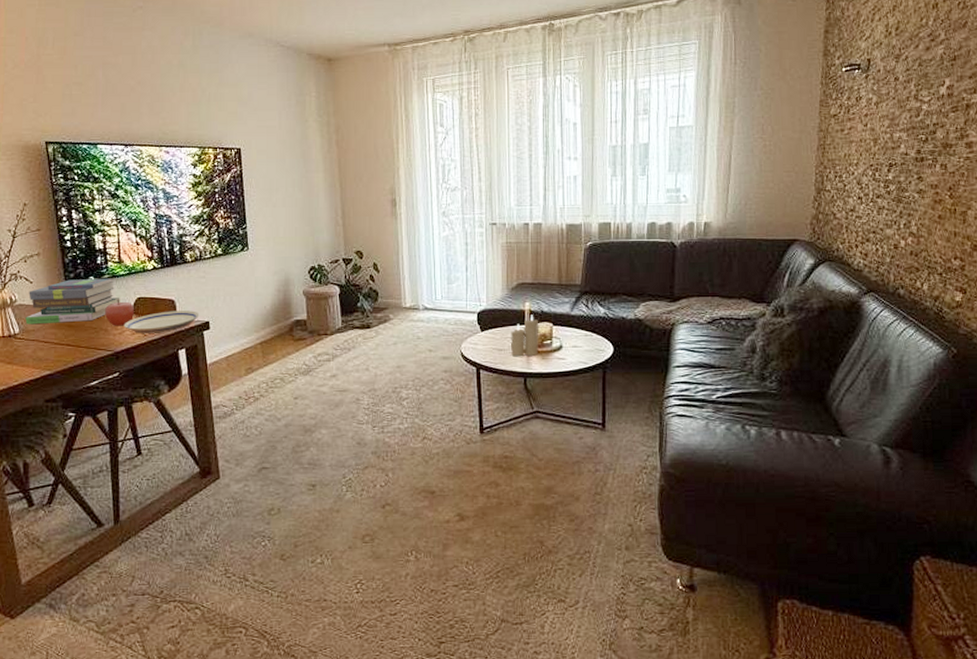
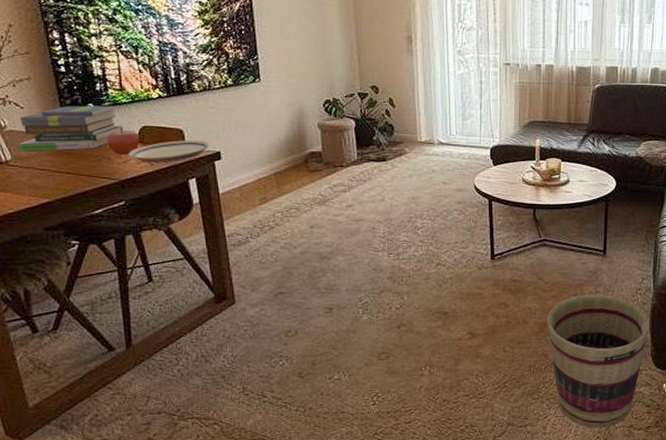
candle: present [511,315,538,357] -> none [522,151,548,190]
basket: none [542,473,658,629] -> present [547,294,649,428]

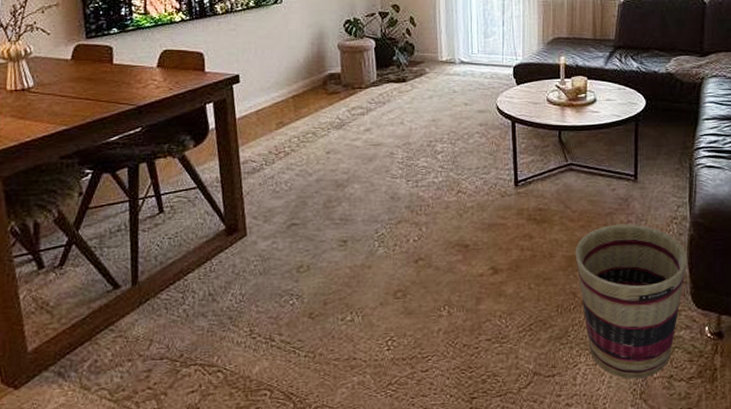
books: present [17,105,124,152] -> none [40,30,145,78]
fruit: present [106,127,139,155] -> none [127,51,159,80]
plate: present [128,140,210,163] -> none [148,64,229,87]

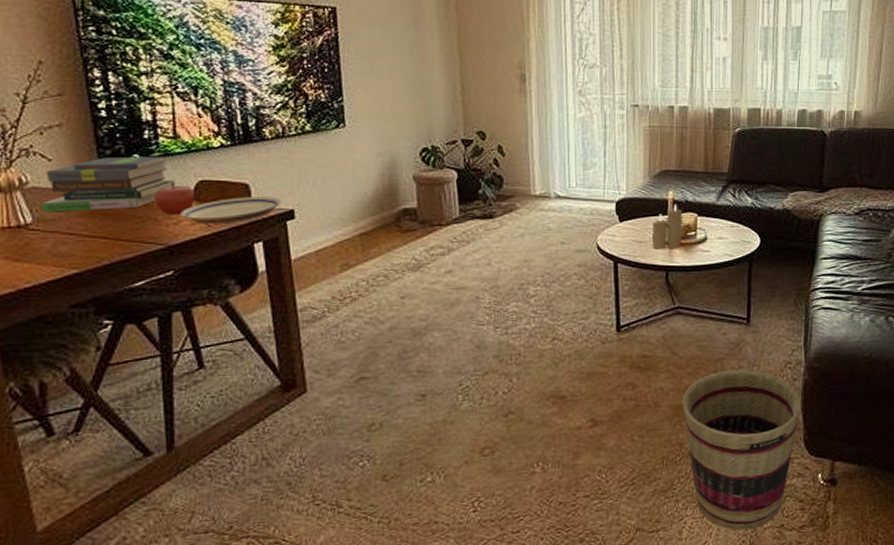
books: none [40,30,145,78] -> present [41,156,176,212]
fruit: none [127,51,159,80] -> present [153,182,194,215]
plate: none [148,64,229,87] -> present [180,197,282,224]
candle: none [546,69,573,110] -> present [652,204,682,250]

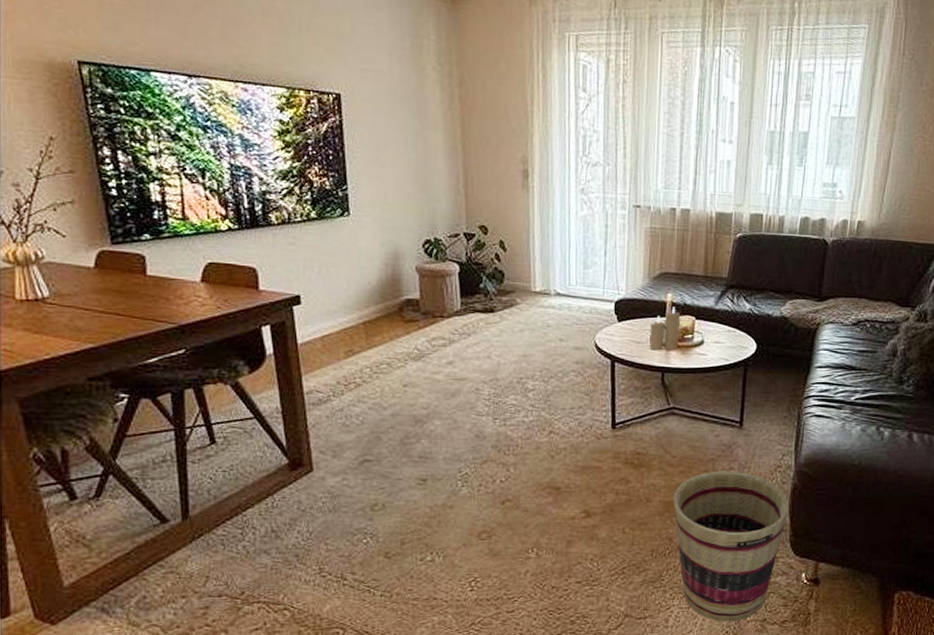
books: present [41,156,176,212] -> none [57,236,186,288]
fruit: present [153,182,194,215] -> none [164,263,203,295]
plate: present [180,197,282,224] -> none [190,280,288,306]

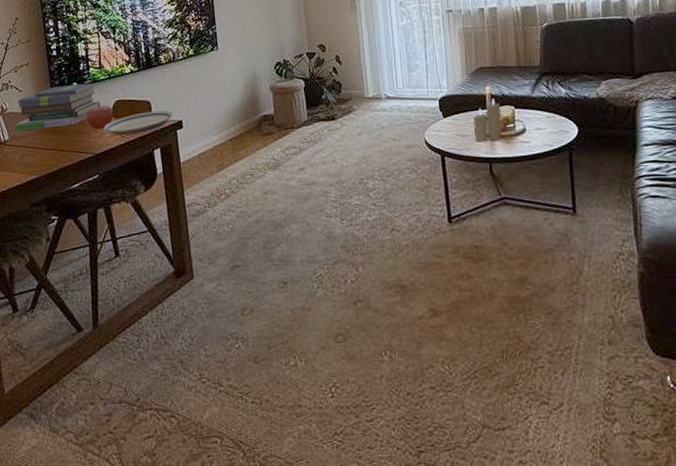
books: none [57,236,186,288] -> present [14,83,101,132]
fruit: none [164,263,203,295] -> present [85,103,113,129]
plate: none [190,280,288,306] -> present [103,110,173,135]
basket: present [673,470,789,622] -> none [516,260,640,435]

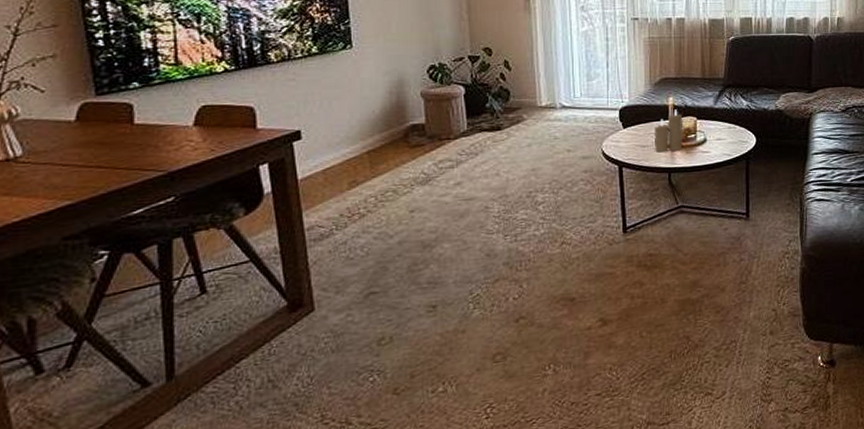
books: present [14,83,101,132] -> none [32,83,177,144]
fruit: present [85,103,113,129] -> none [153,108,197,141]
plate: present [103,110,173,135] -> none [181,118,288,149]

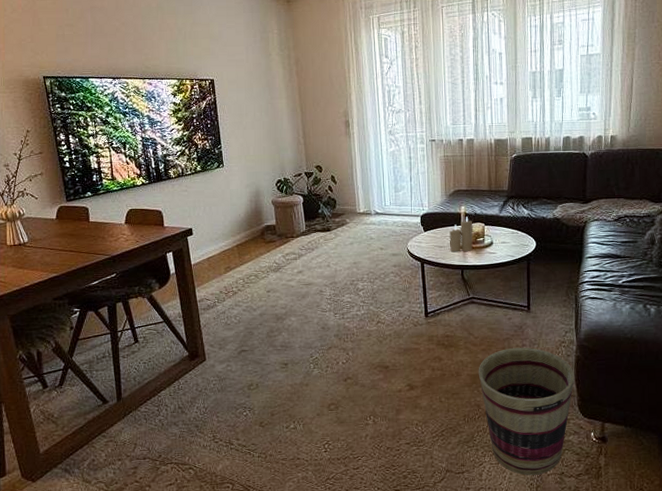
basket: none [687,262,800,417] -> present [478,347,575,475]

